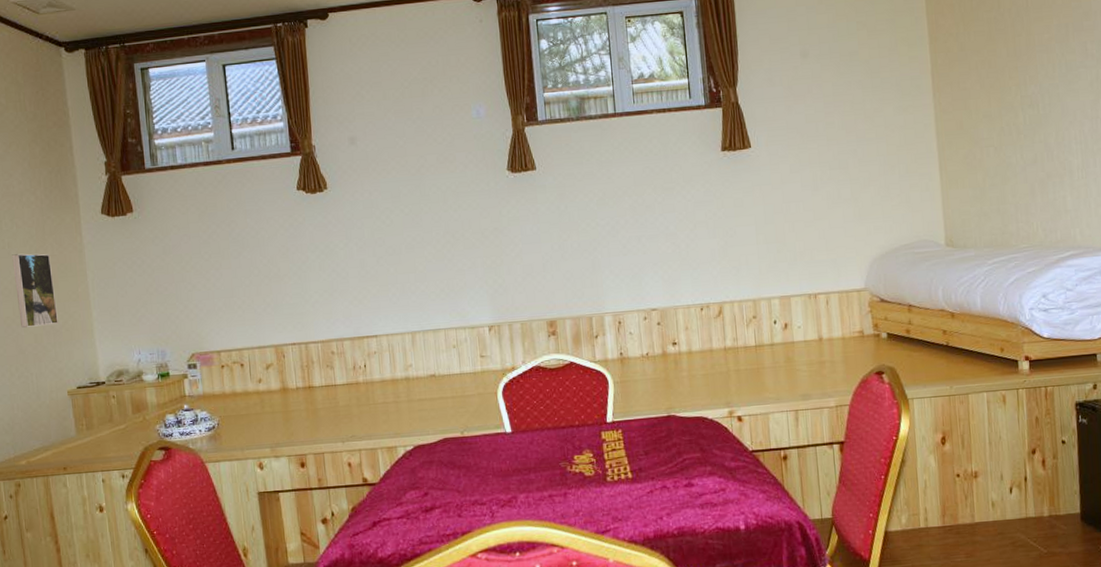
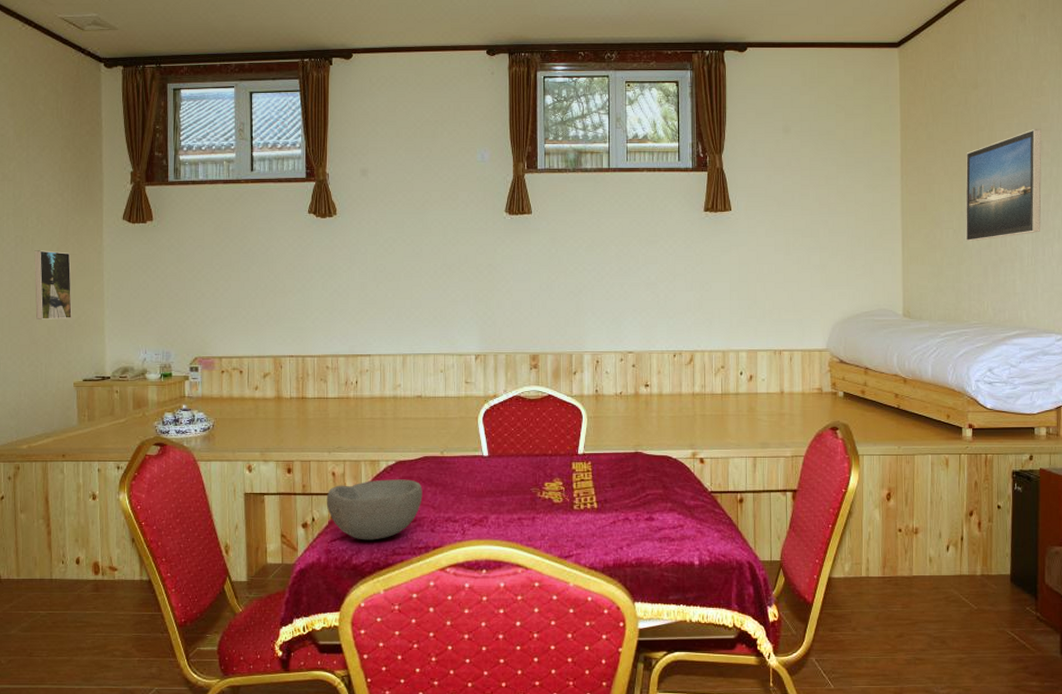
bowl: none [344,464,446,532] -> present [326,479,423,540]
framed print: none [1003,28,1091,159] -> present [965,128,1042,242]

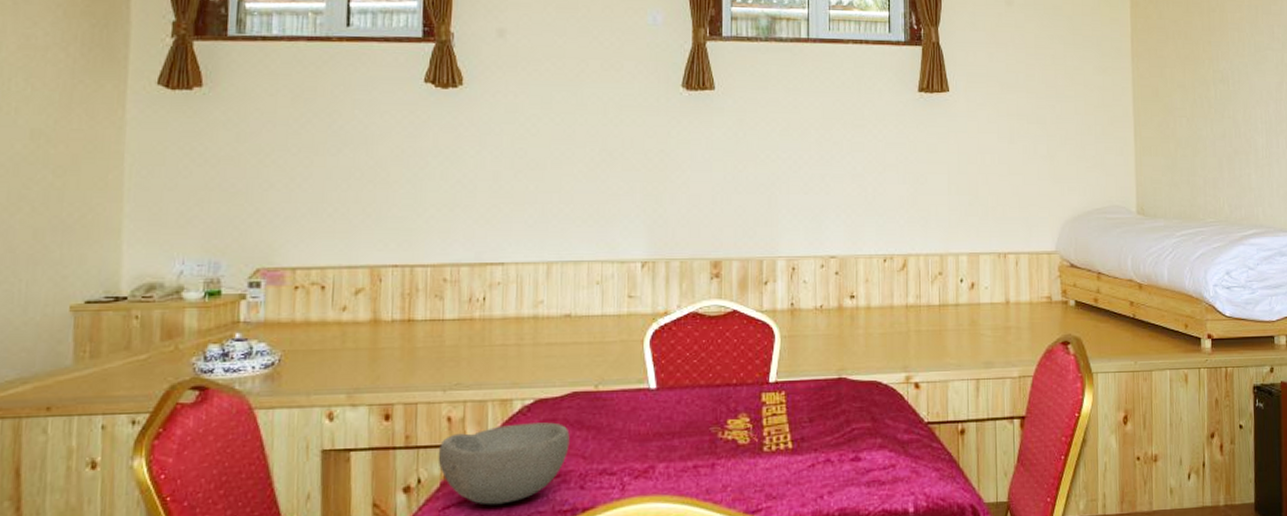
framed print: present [34,250,72,319] -> none [15,123,75,219]
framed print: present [965,128,1042,242] -> none [1198,11,1275,132]

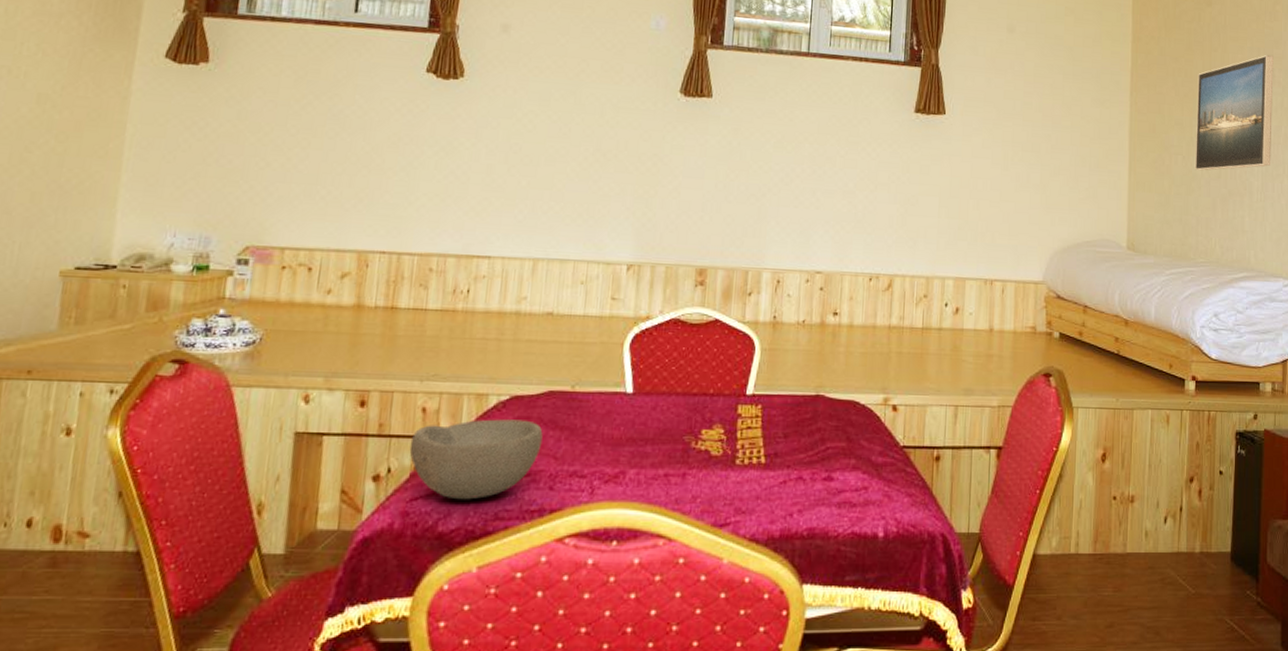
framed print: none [1198,11,1275,132] -> present [1194,54,1273,171]

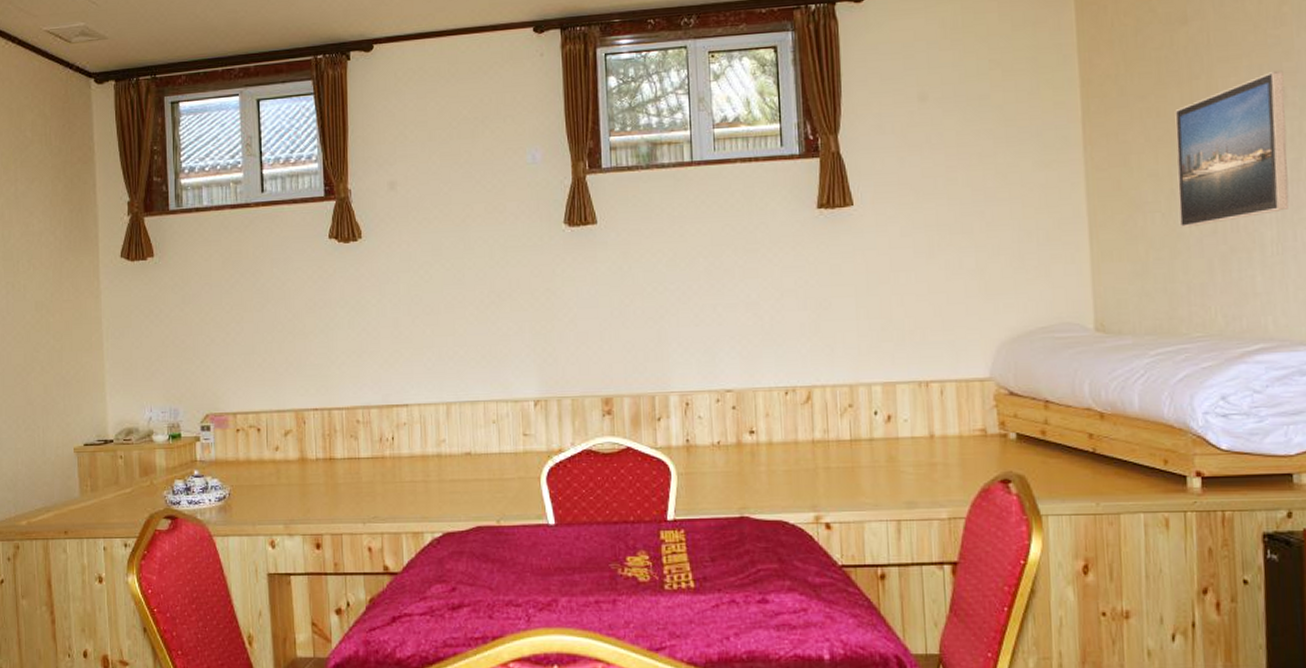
bowl: present [409,419,543,500] -> none [362,554,477,629]

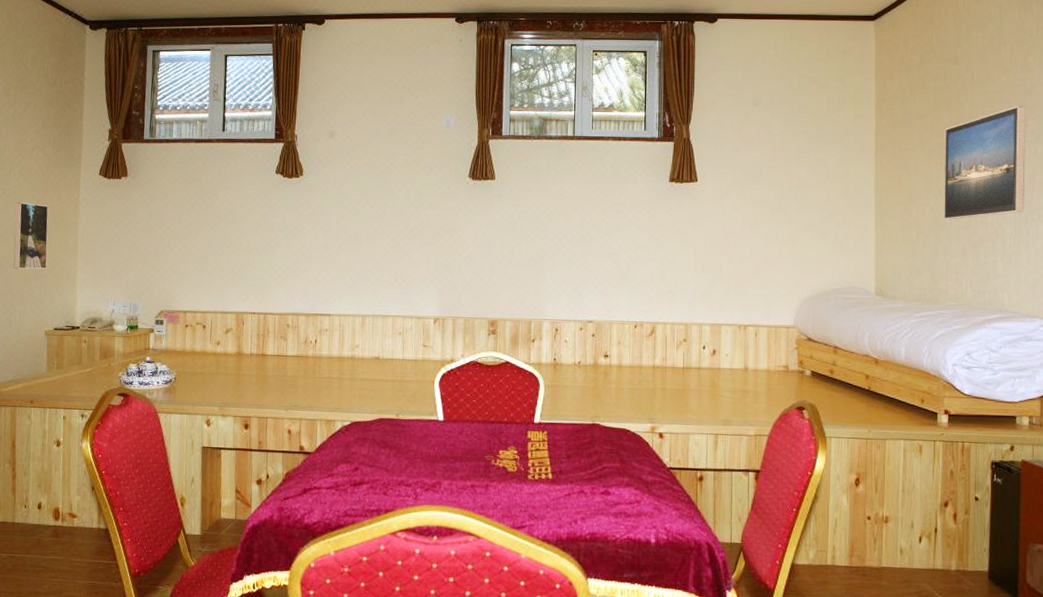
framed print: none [27,297,69,377] -> present [13,202,49,270]

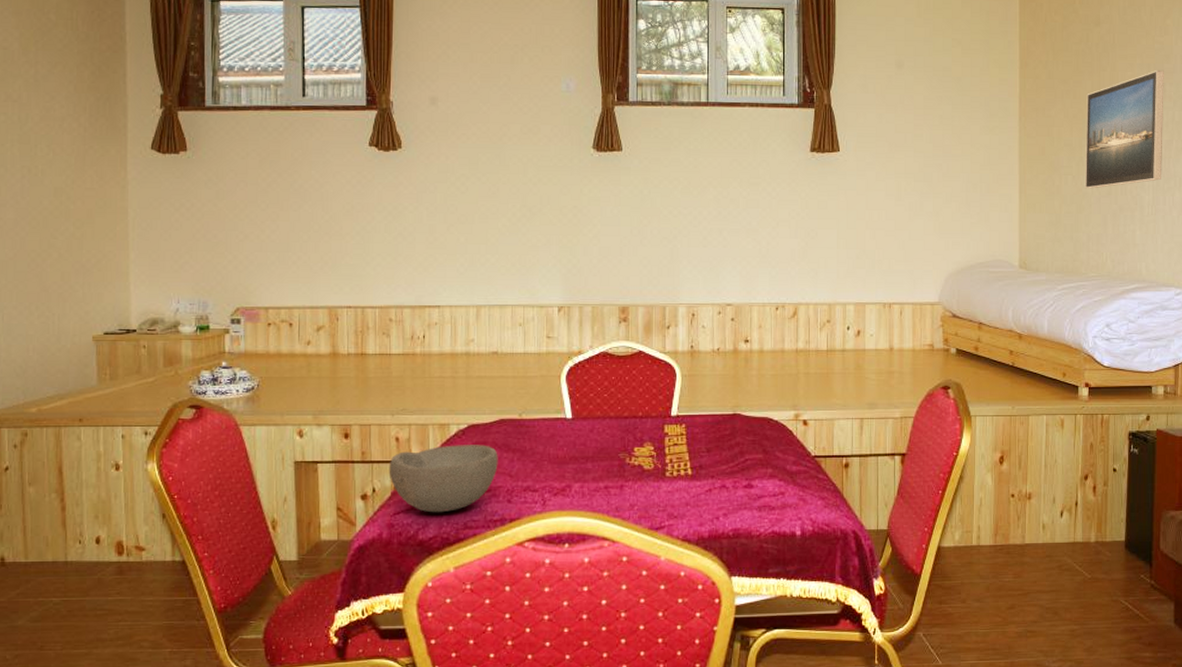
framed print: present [13,202,49,270] -> none [44,183,90,263]
bowl: none [281,439,377,501] -> present [389,445,498,513]

